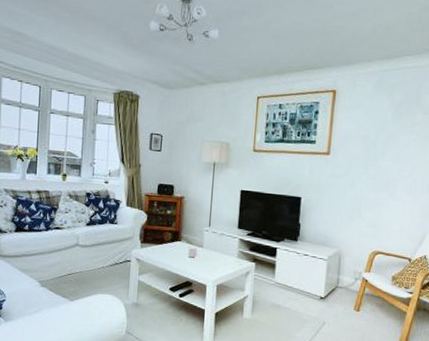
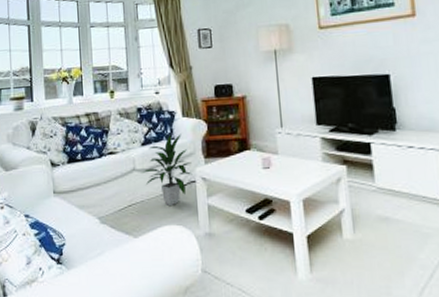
indoor plant: none [84,220,129,278] -> present [142,134,193,205]

